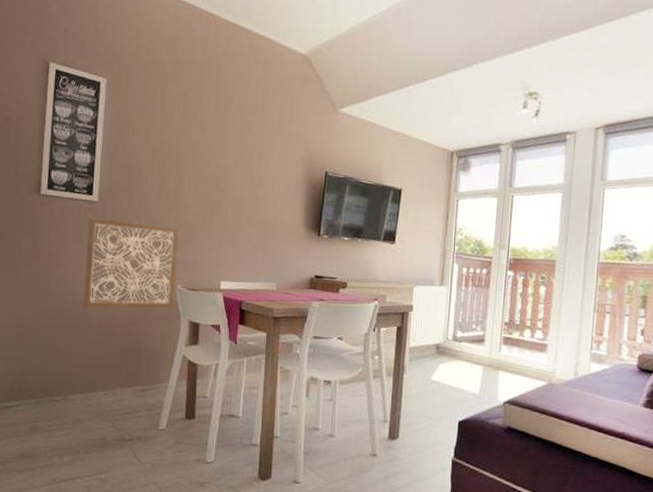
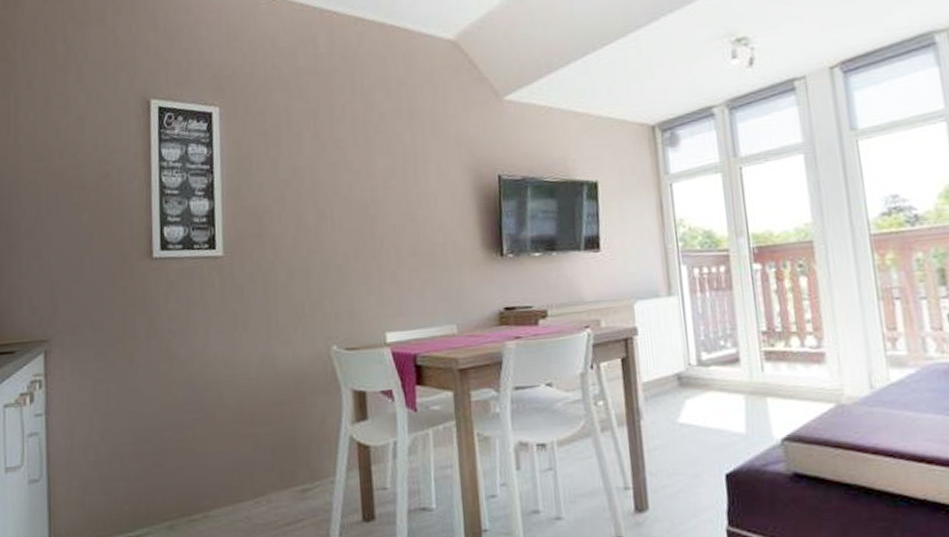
wall art: present [83,217,179,309] -> none [213,273,331,393]

